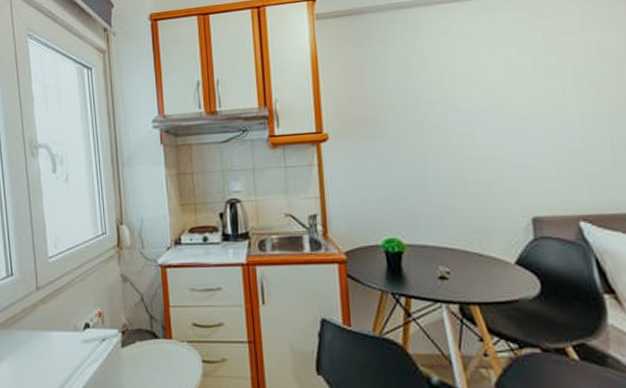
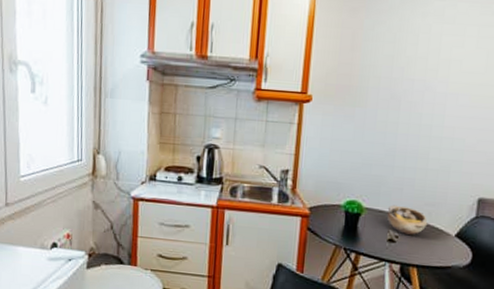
bowl: none [431,237,481,270] -> present [386,204,428,236]

